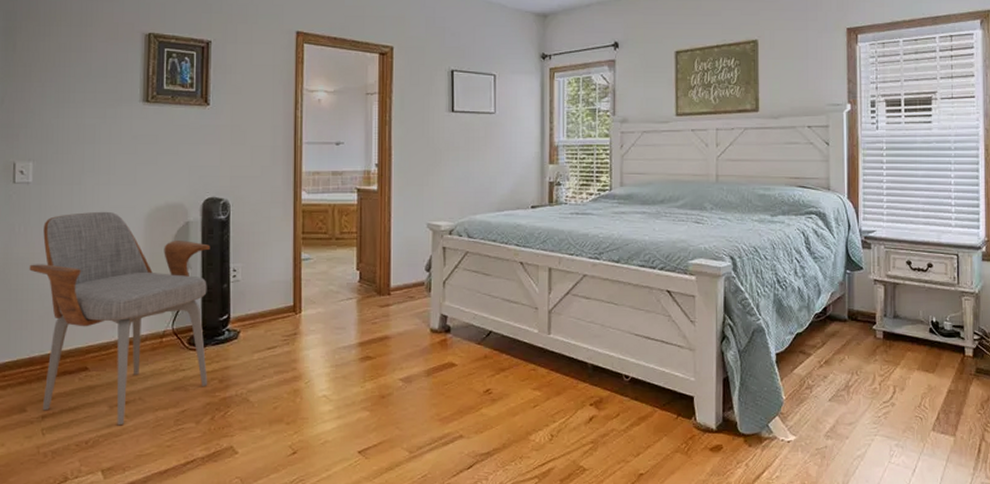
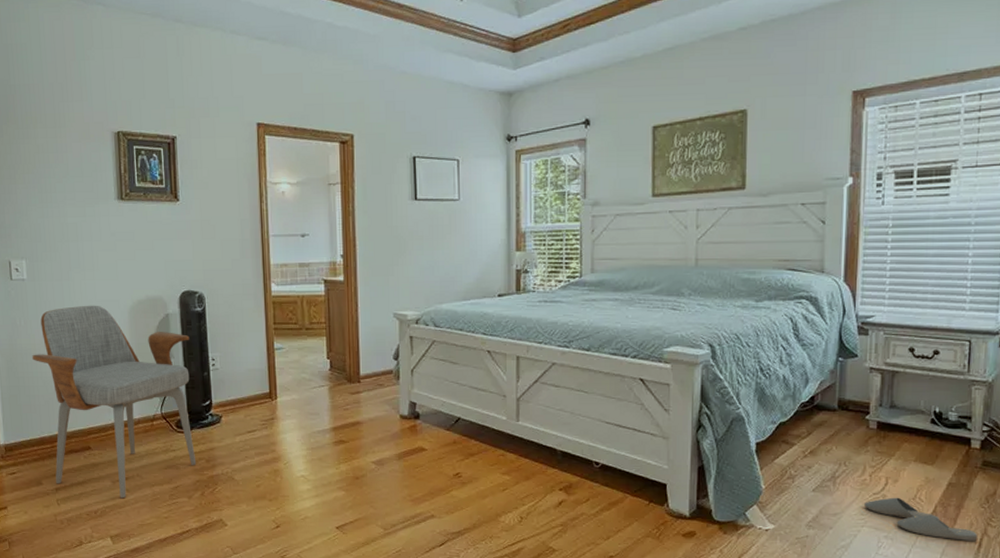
slippers: none [876,405,976,448] -> present [864,497,977,542]

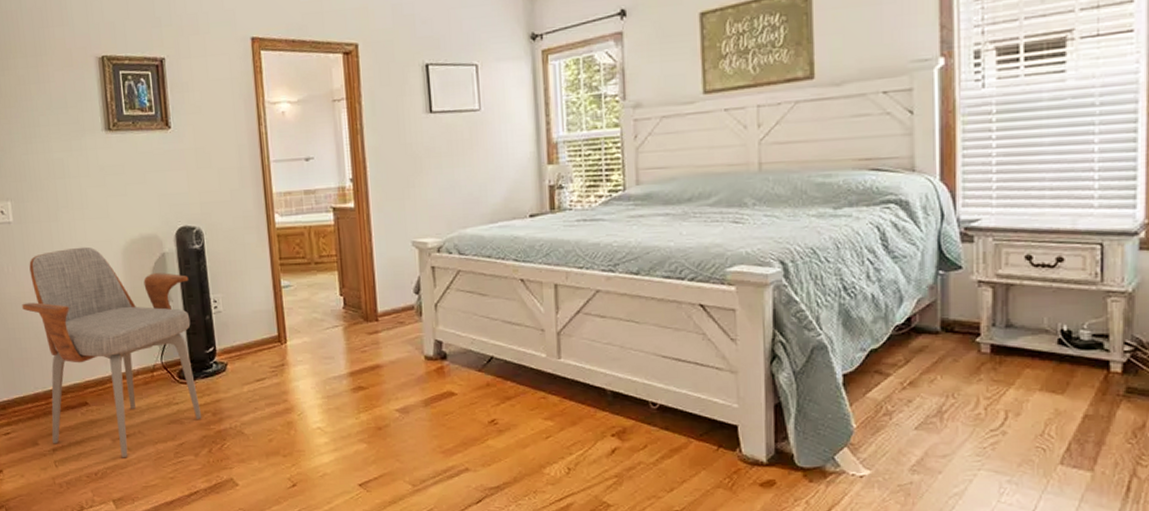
slippers: present [864,497,977,542] -> none [980,434,1124,485]

